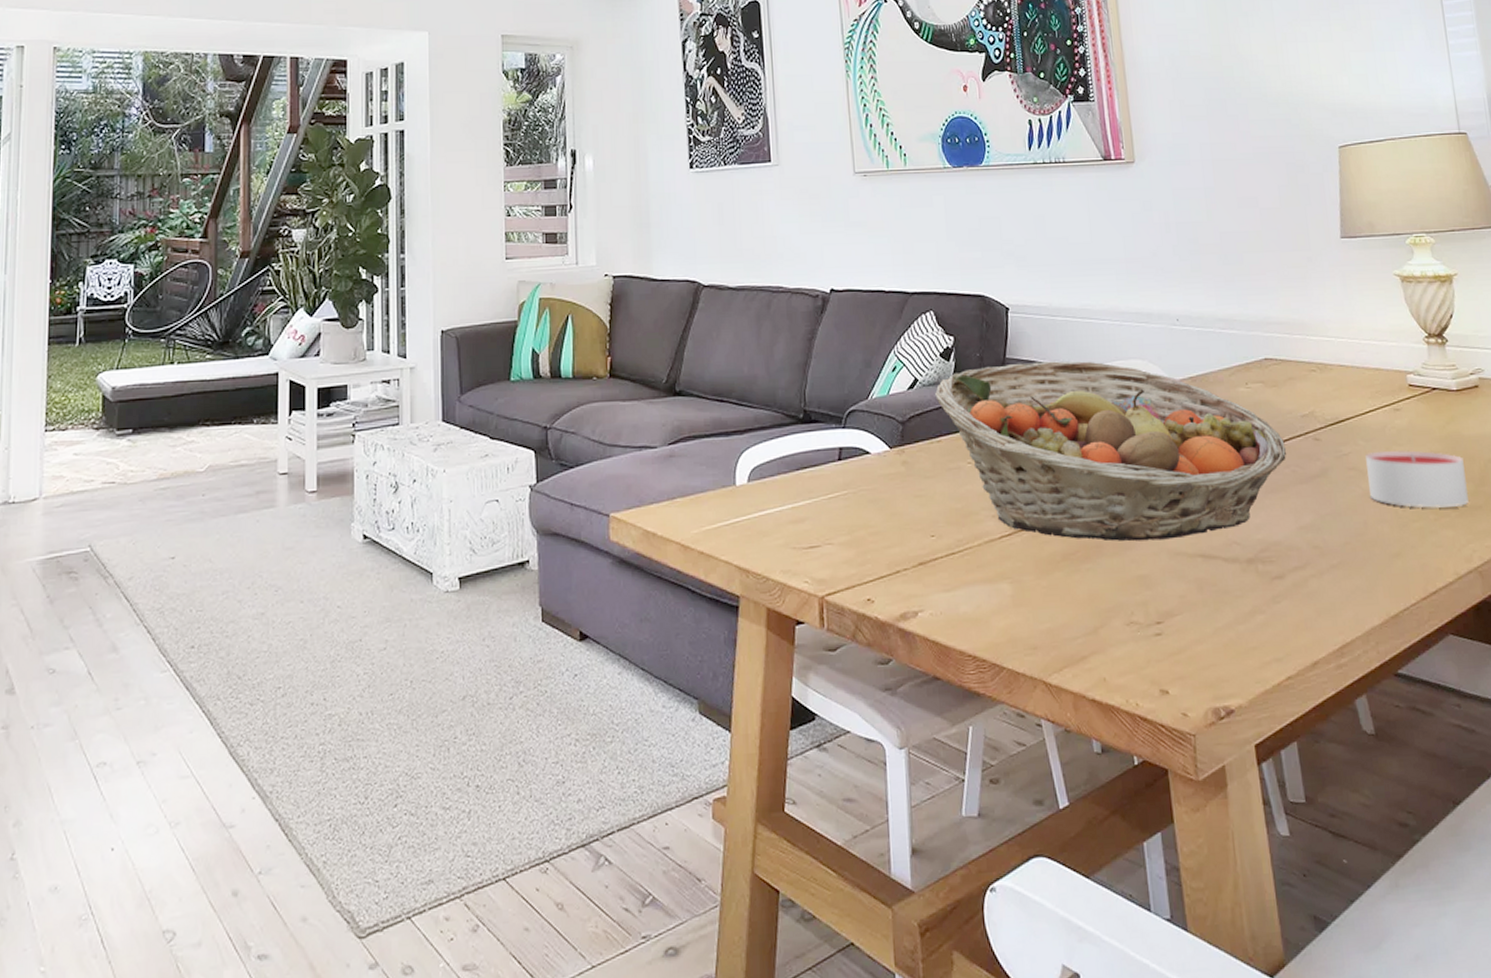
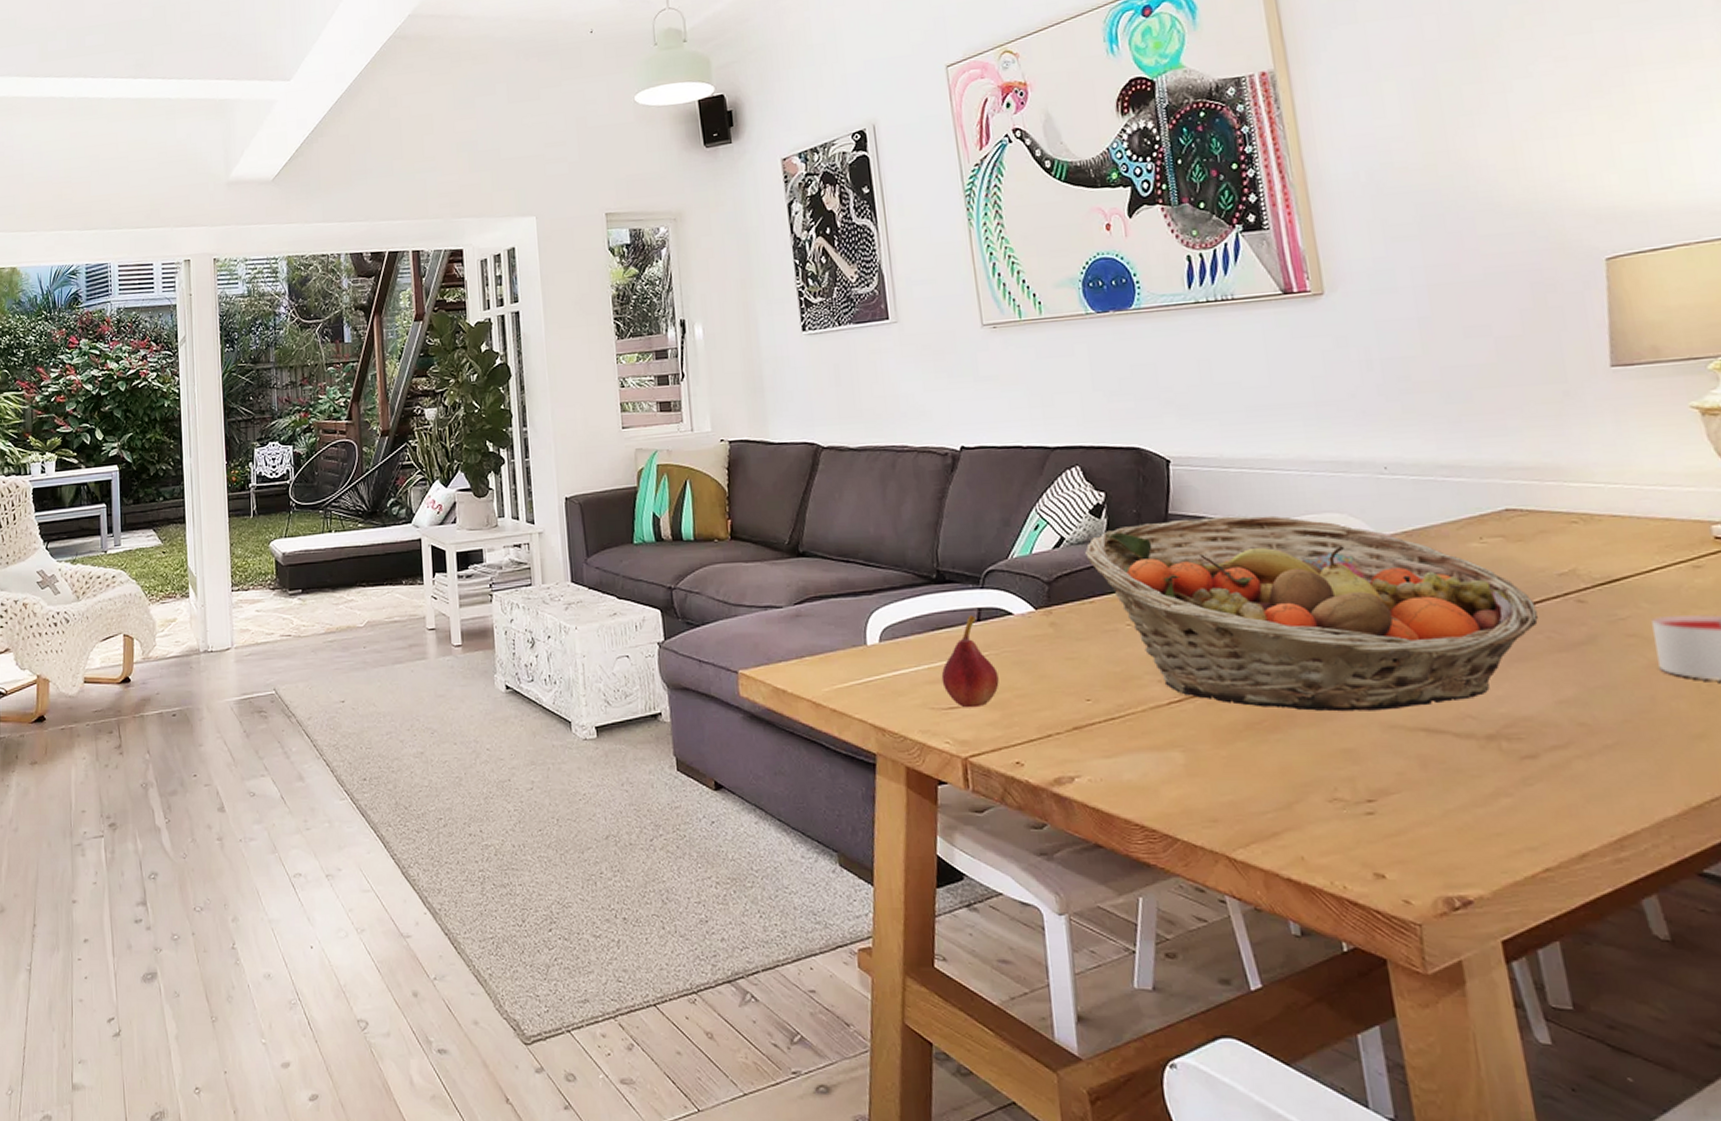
fruit: none [803,453,856,547] -> present [941,614,999,708]

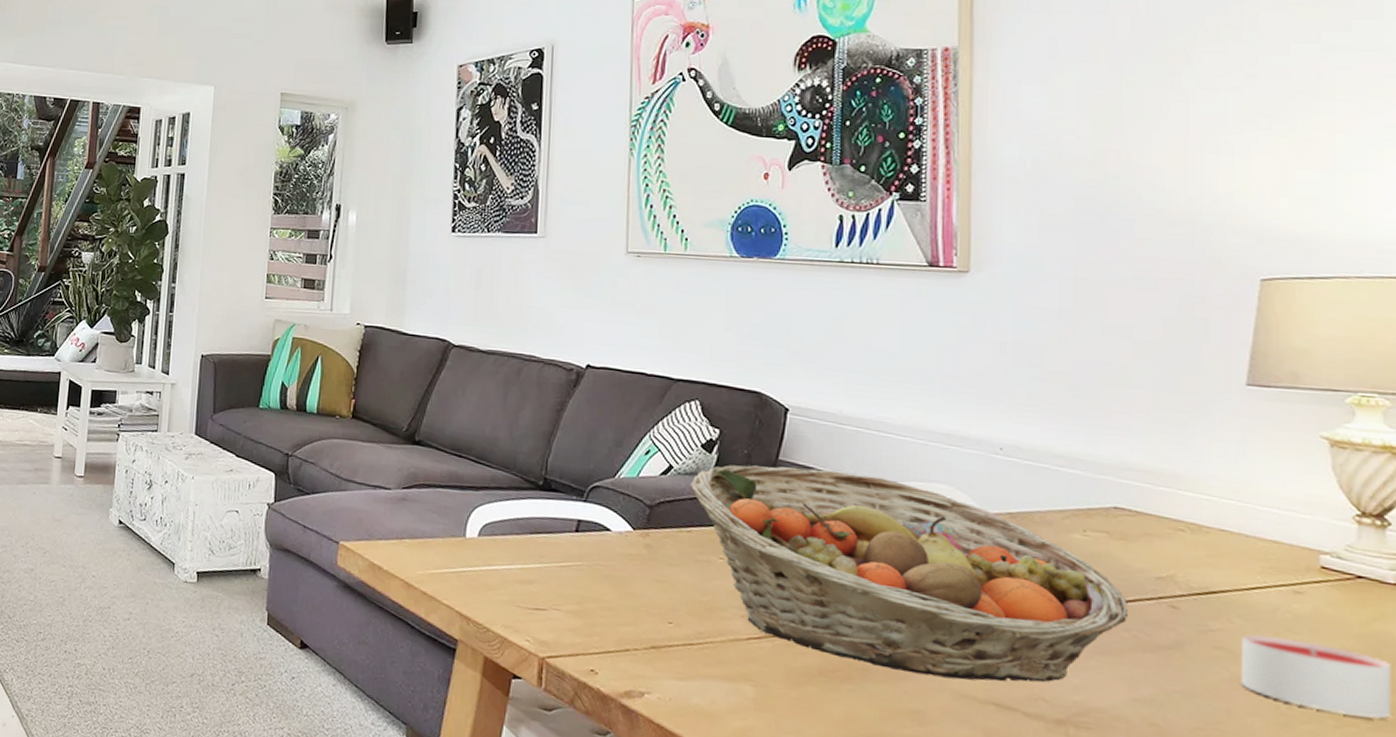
fruit: present [941,614,999,708] -> none [532,524,587,613]

